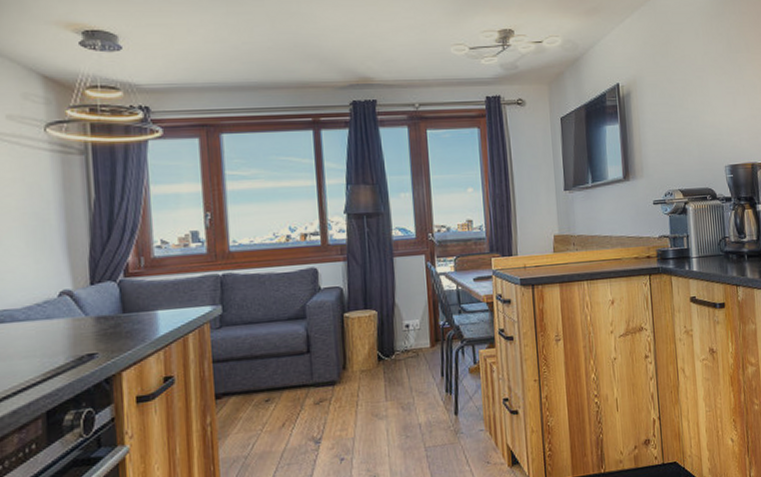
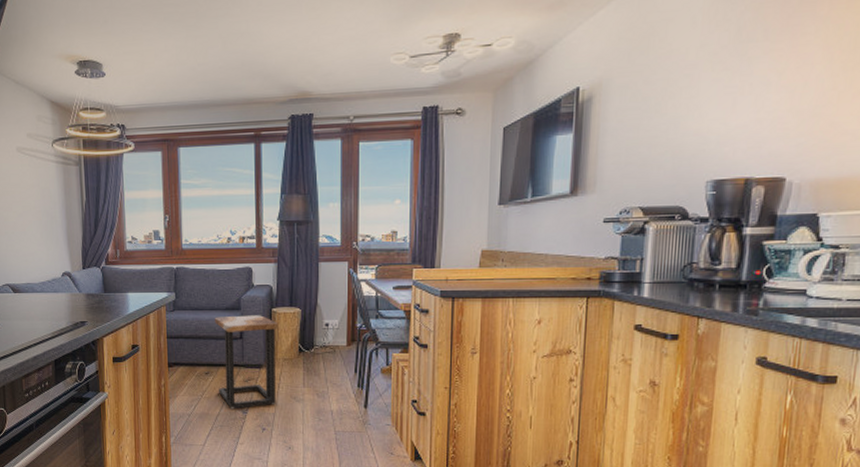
side table: none [274,322,355,442] -> present [214,315,279,410]

